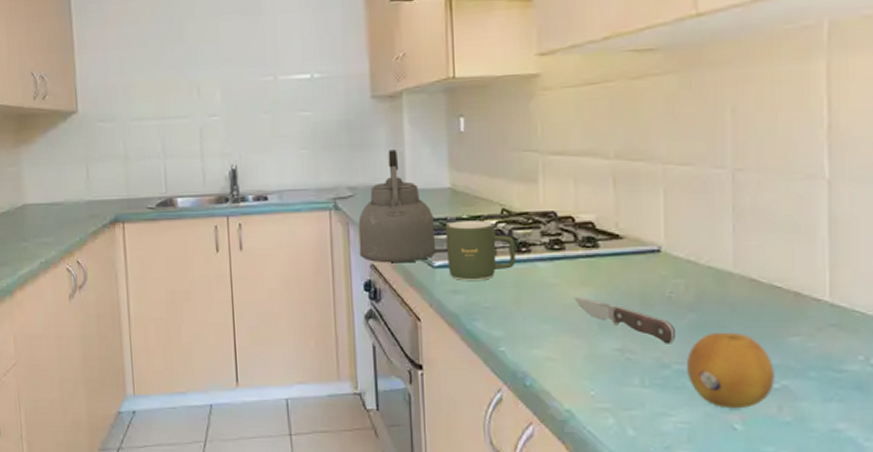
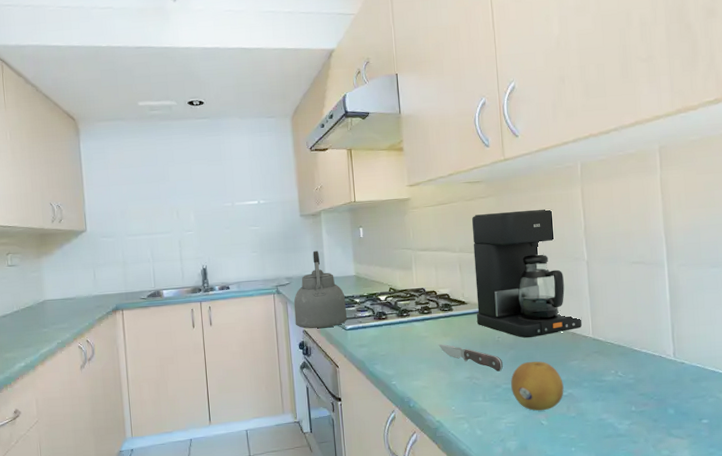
mug: present [445,220,516,282] -> none [353,296,400,339]
coffee maker: none [636,94,814,297] -> present [471,209,583,338]

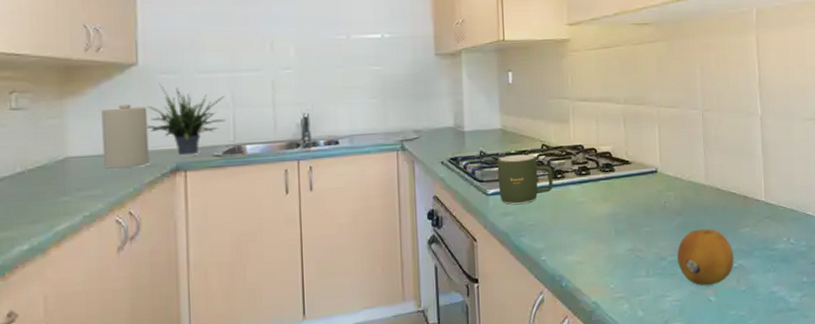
paper towel holder: none [65,261,98,309] -> present [102,105,149,169]
potted plant: none [95,244,148,299] -> present [146,82,226,156]
kettle: present [293,251,348,329] -> none [422,98,490,195]
mug: none [353,296,400,339] -> present [497,154,553,205]
knife: present [438,344,504,372] -> none [597,210,670,242]
coffee maker: present [471,209,583,338] -> none [638,57,755,203]

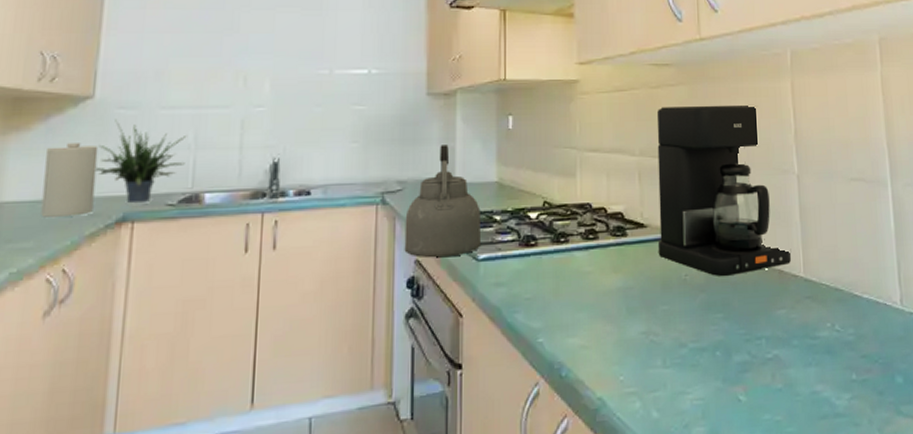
kettle: none [422,98,490,195] -> present [404,145,482,259]
mug: present [497,154,553,205] -> none [491,213,555,274]
coffee maker: none [638,57,755,203] -> present [656,104,792,277]
fruit: present [677,228,734,286] -> none [700,309,768,382]

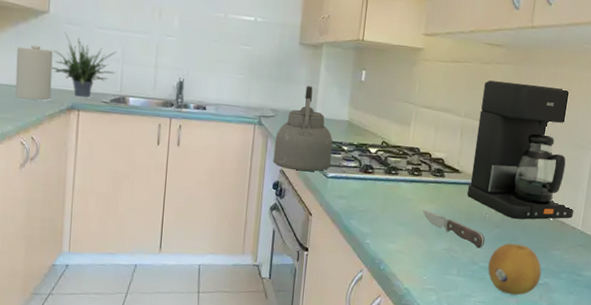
knife: none [605,283,691,324] -> present [422,209,485,249]
fruit: none [700,309,768,382] -> present [488,243,542,296]

